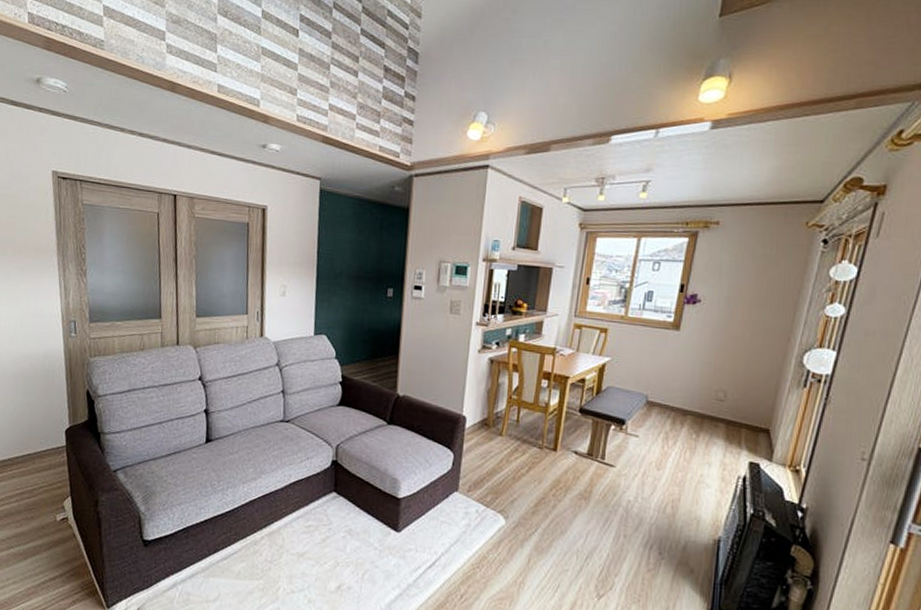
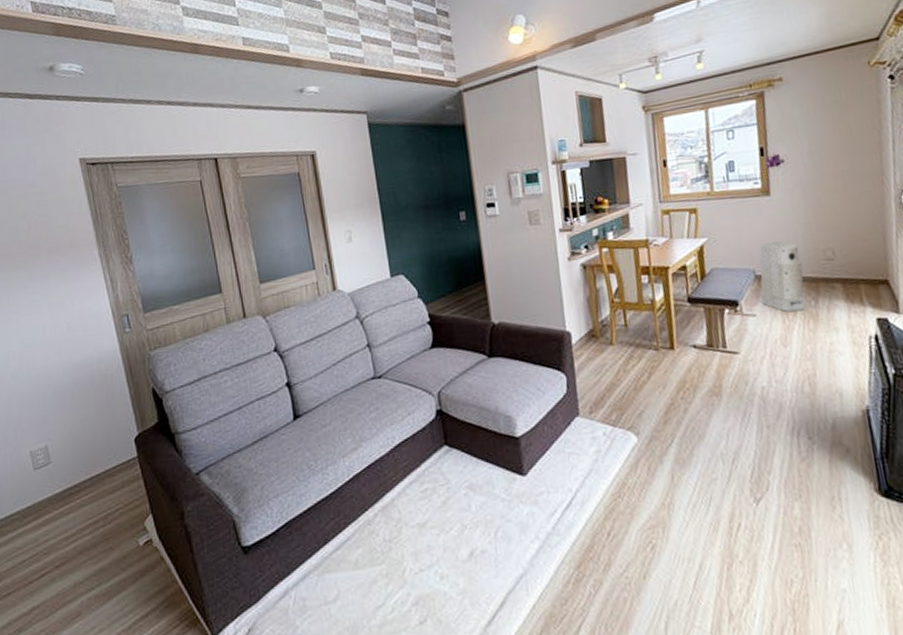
air purifier: none [647,373,694,440] -> present [760,241,805,313]

